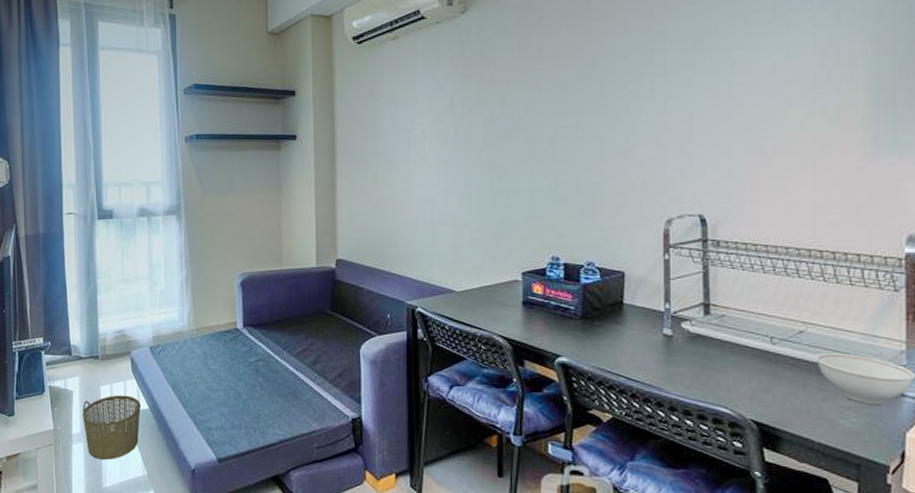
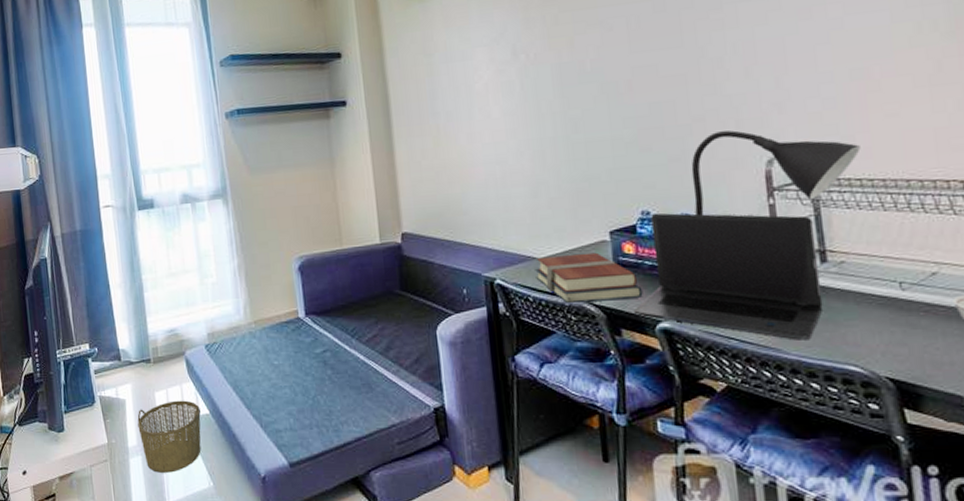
books: none [453,290,546,335] -> present [535,252,643,304]
laptop computer: none [536,259,703,382] -> present [633,213,824,341]
desk lamp: none [599,191,749,265] -> present [691,130,861,216]

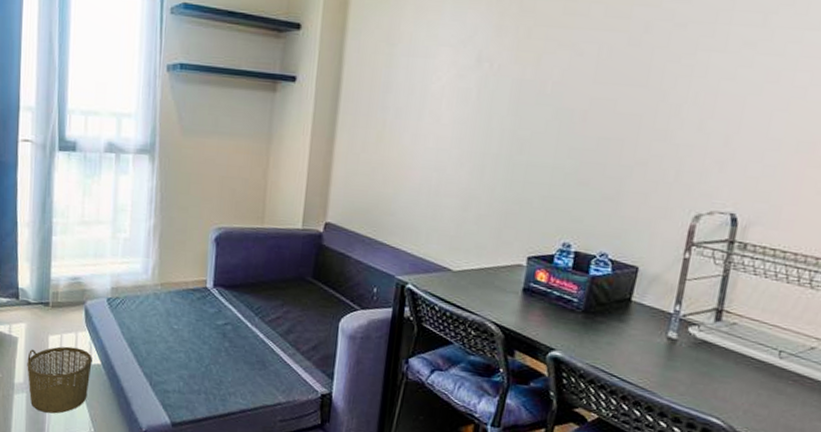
books: present [535,252,643,304] -> none [446,269,545,325]
laptop computer: present [633,213,824,341] -> none [530,246,720,389]
desk lamp: present [691,130,861,216] -> none [613,179,785,261]

